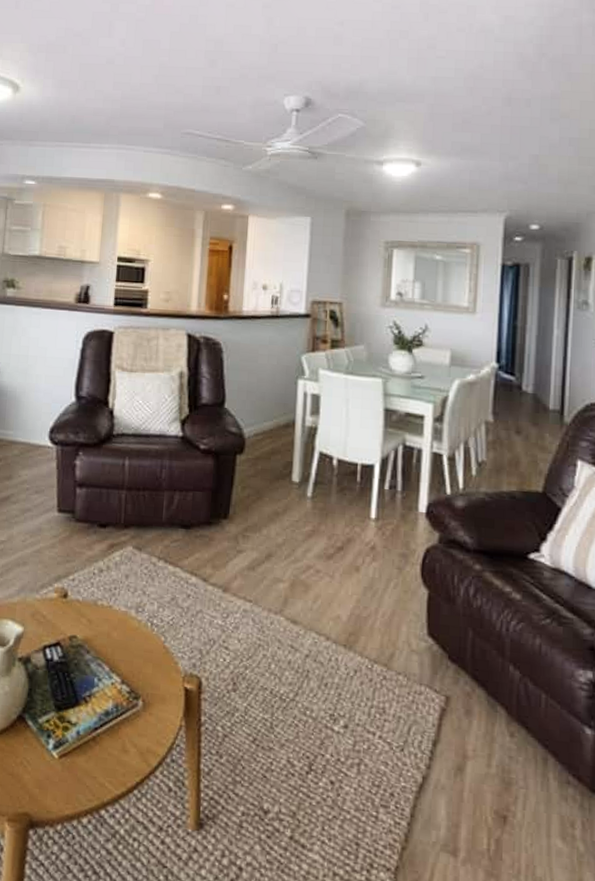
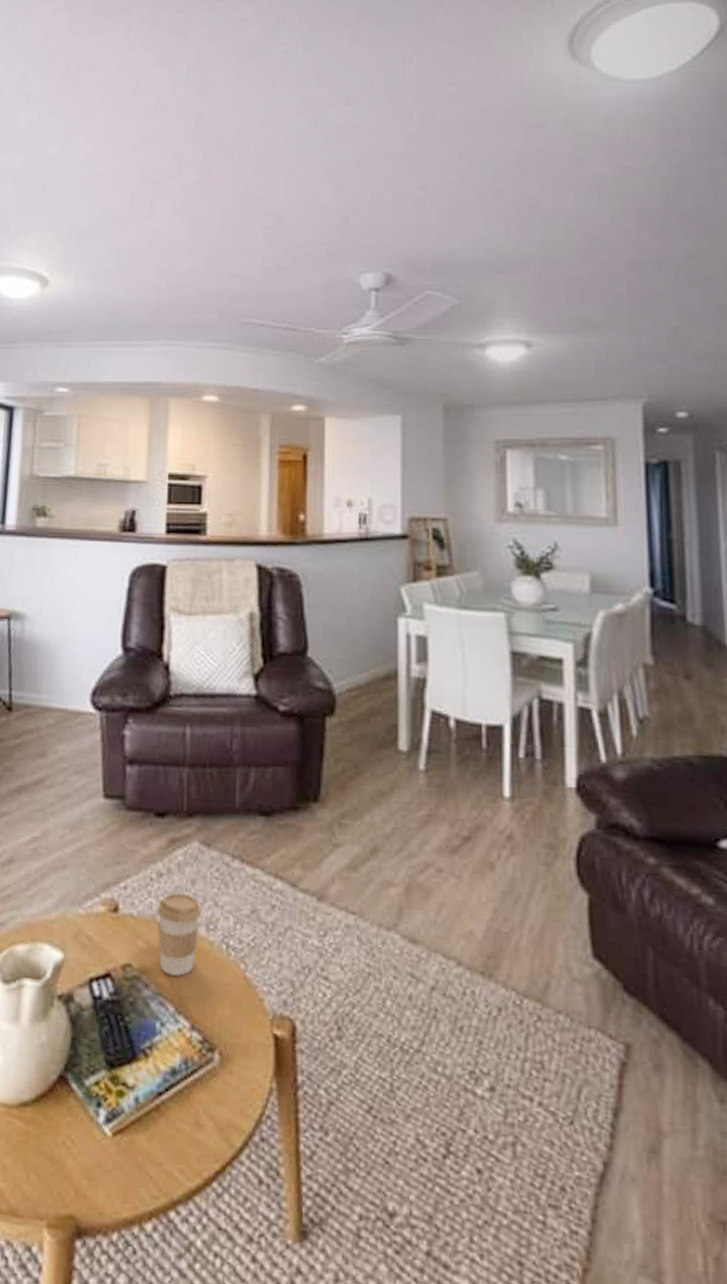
coffee cup: none [97,584,133,645] -> present [156,892,201,976]

